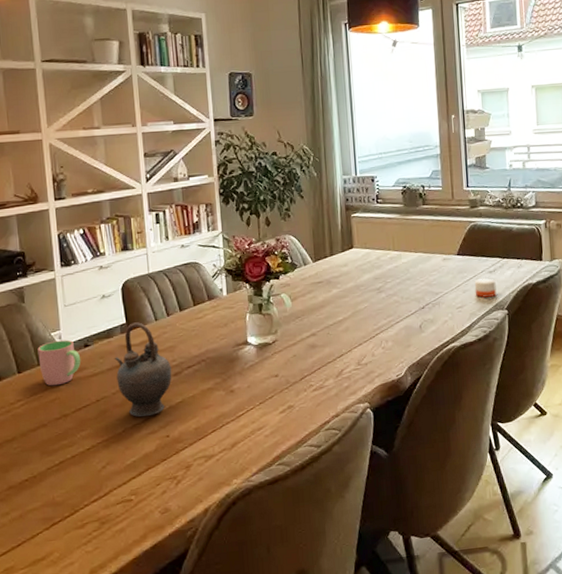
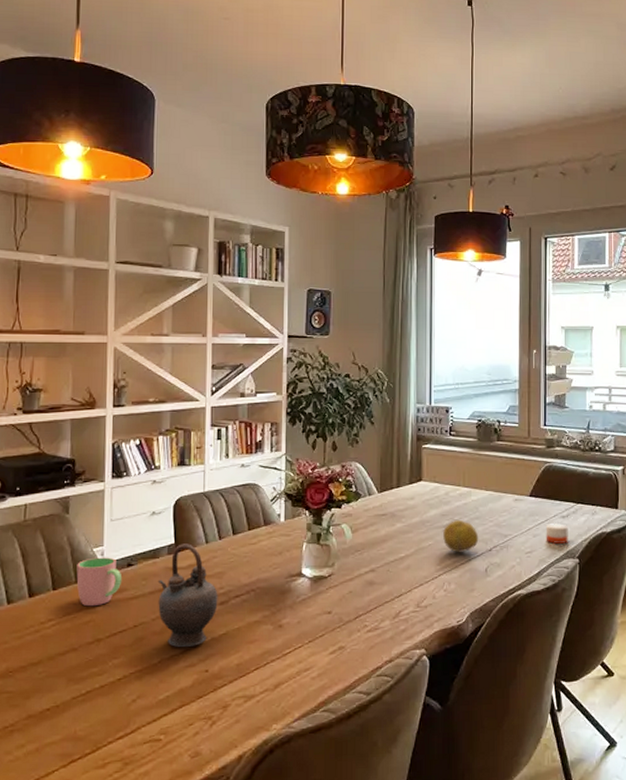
fruit: none [376,281,412,313] -> present [442,519,479,553]

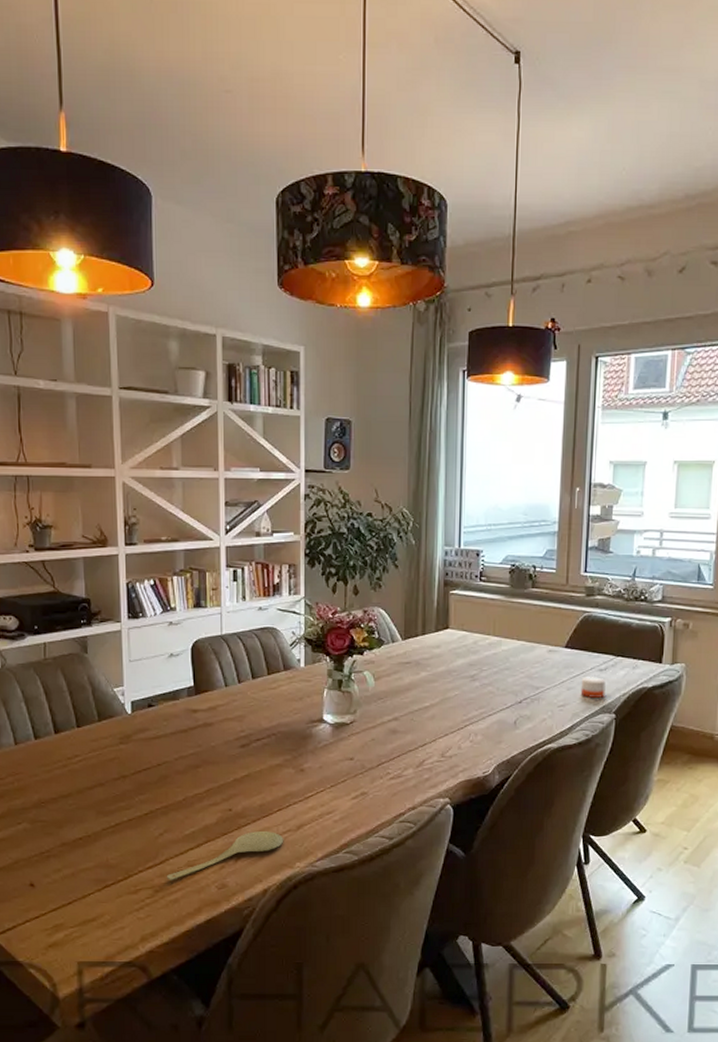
cup: present [76,557,122,607] -> none [99,697,144,745]
spoon: none [137,692,261,751] -> present [166,831,284,880]
teapot: present [157,543,218,647] -> none [178,686,239,786]
fruit: present [442,519,479,553] -> none [469,669,509,704]

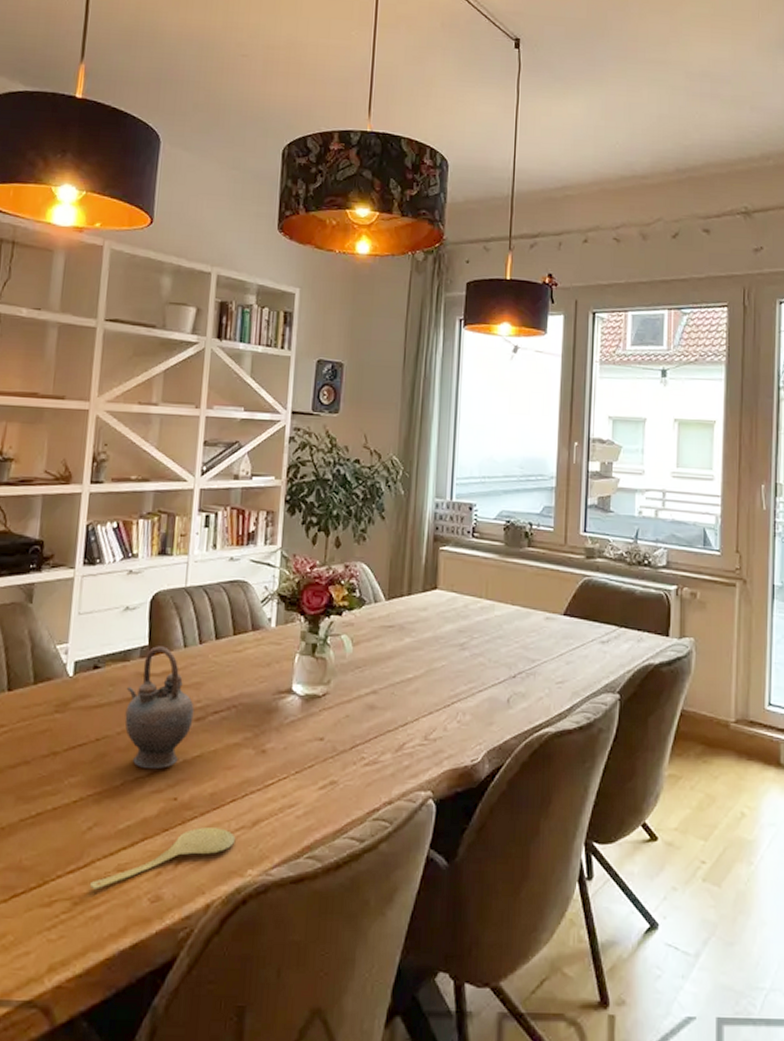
teapot: none [178,686,239,786] -> present [124,646,194,768]
candle: present [580,677,606,698] -> none [581,649,608,674]

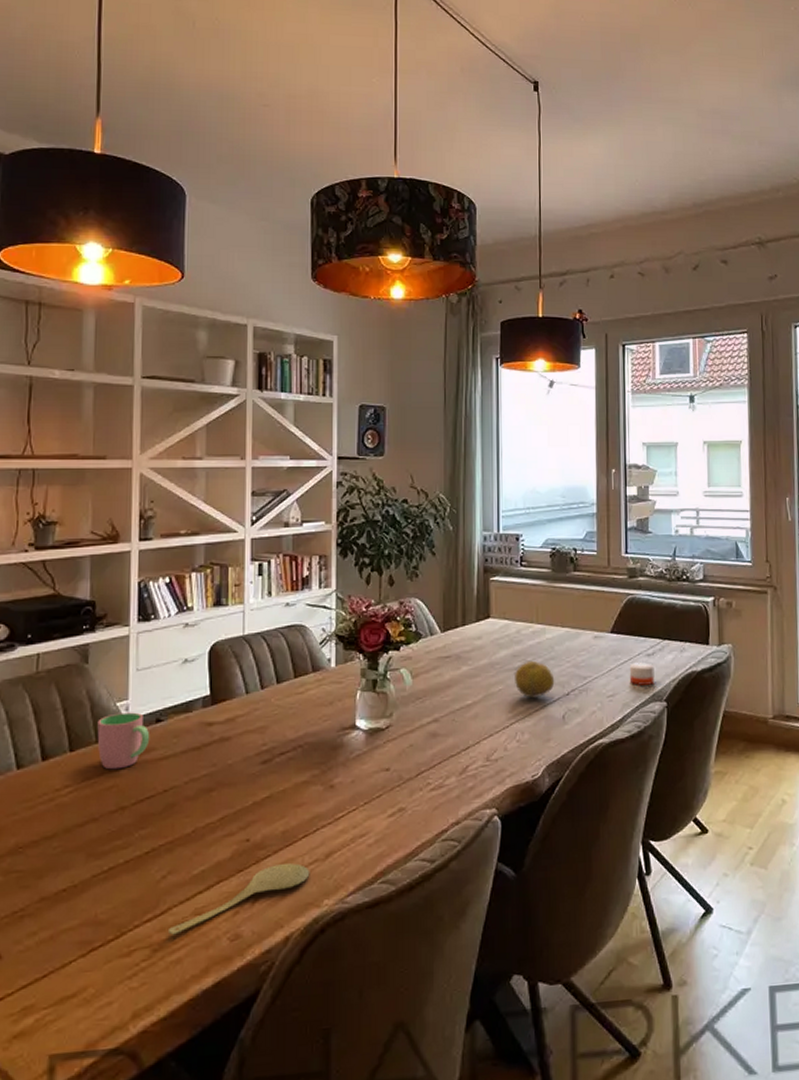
cup: none [35,656,87,713] -> present [97,712,150,770]
teapot: present [124,646,194,768] -> none [190,694,260,814]
fruit: none [458,637,502,678] -> present [513,660,555,699]
candle: none [581,649,608,674] -> present [629,663,655,685]

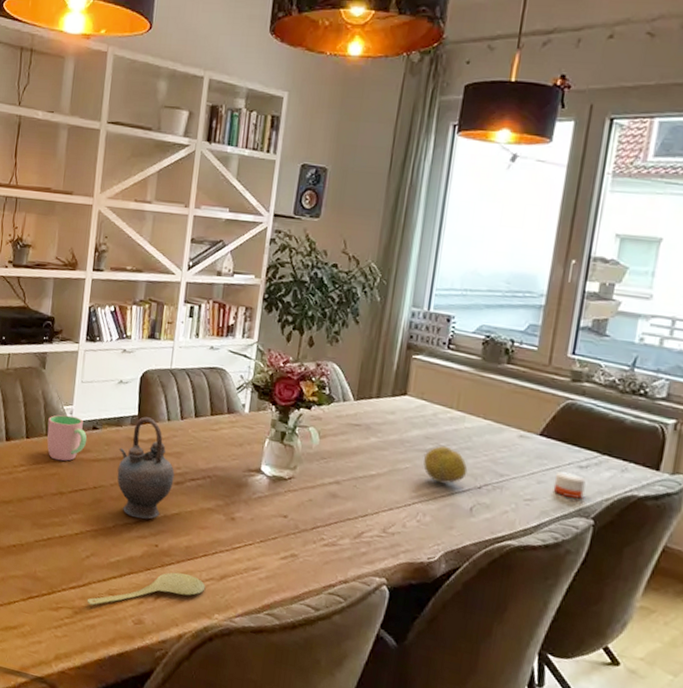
teapot: none [190,694,260,814] -> present [117,416,175,519]

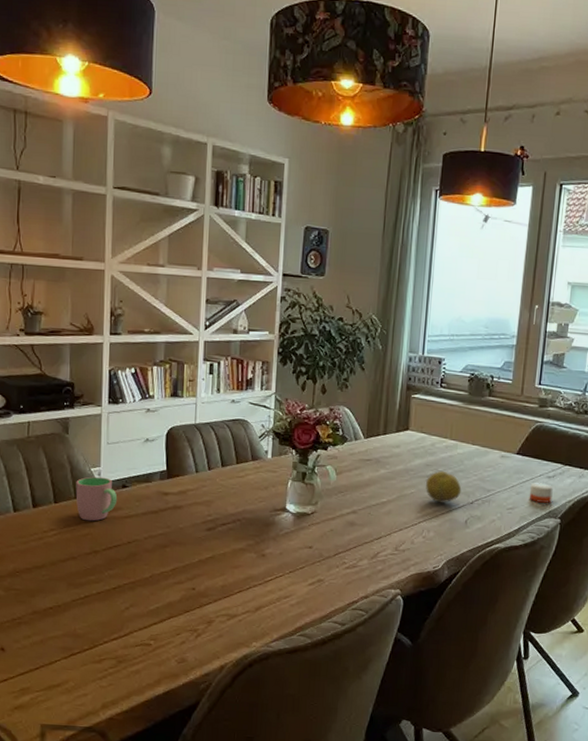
spoon: present [86,572,206,605] -> none [129,610,243,652]
teapot: present [117,416,175,519] -> none [150,471,206,566]

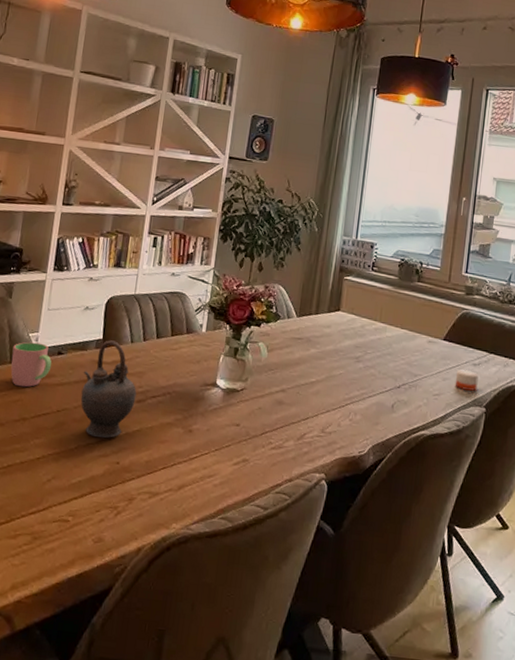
teapot: none [150,471,206,566] -> present [80,340,137,438]
fruit: present [425,470,462,503] -> none [354,352,389,386]

